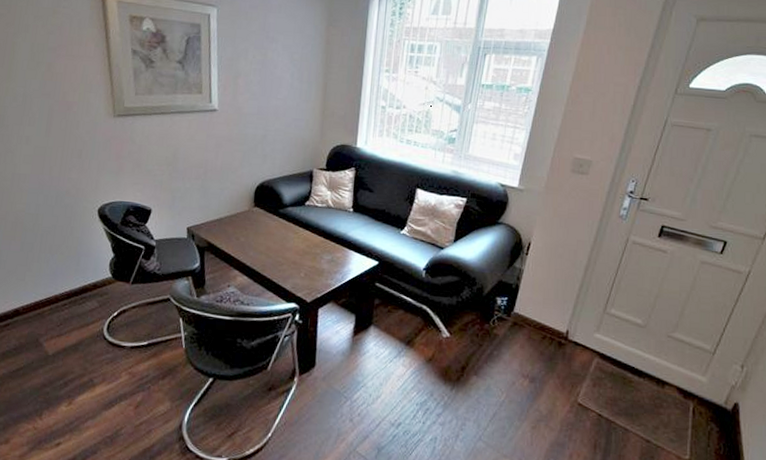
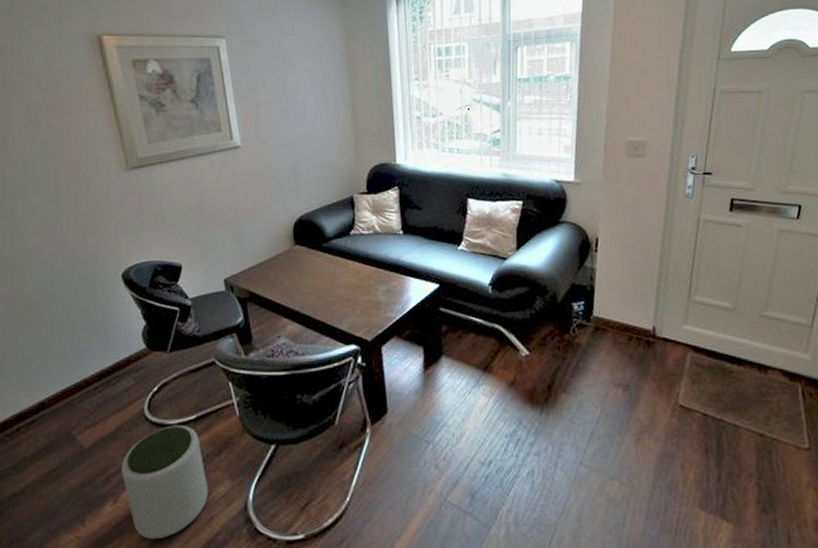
plant pot: none [77,347,151,441] -> present [121,424,209,539]

